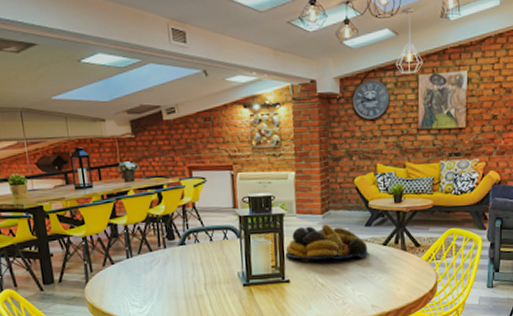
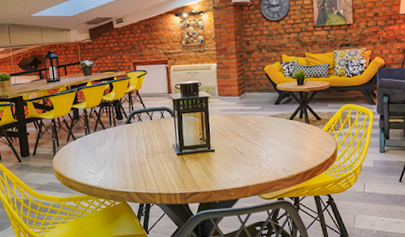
fruit bowl: present [285,224,368,260] -> none [210,103,278,133]

